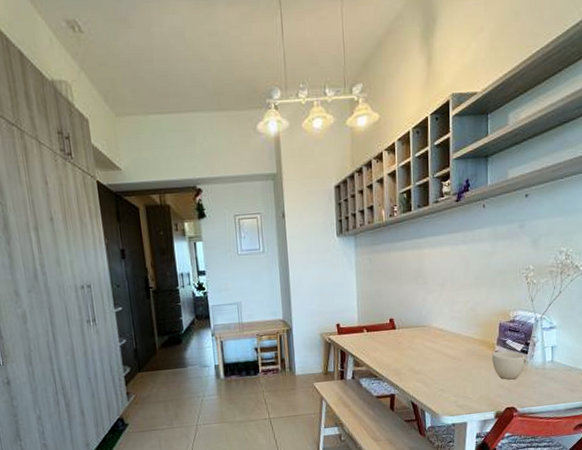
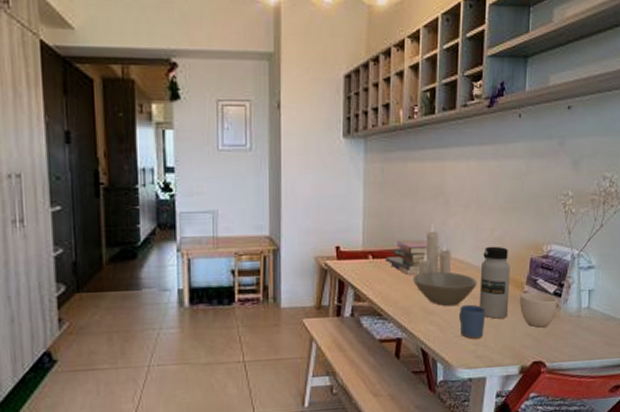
books: none [377,313,424,343] -> present [384,239,441,275]
bowl: none [401,338,455,367] -> present [413,271,477,307]
candle: none [406,301,432,342] -> present [419,224,451,274]
mug: none [441,364,464,392] -> present [459,304,486,339]
water bottle: none [457,315,483,375] -> present [479,246,510,319]

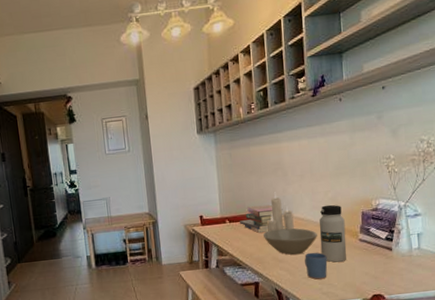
cup: present [520,292,561,328] -> none [356,238,393,267]

